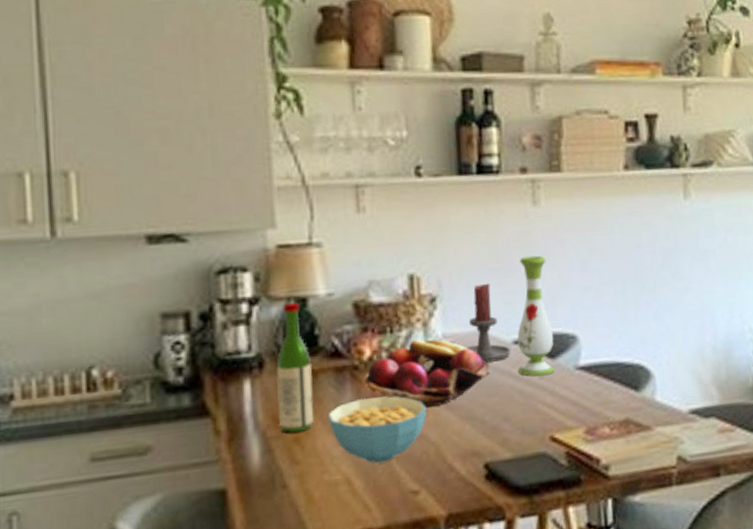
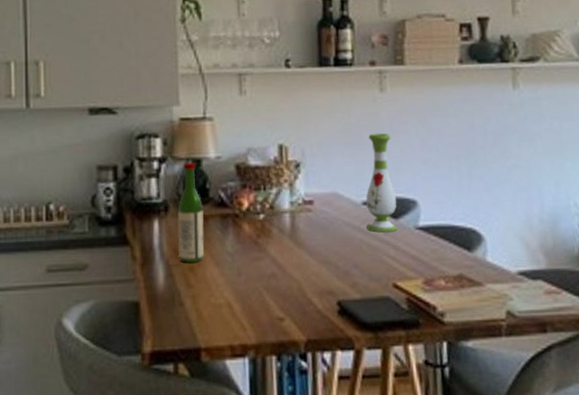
cereal bowl: present [329,396,427,463] -> none [215,240,292,292]
fruit basket: present [364,338,490,407] -> none [243,196,343,251]
candle holder: present [466,283,511,363] -> none [323,154,361,219]

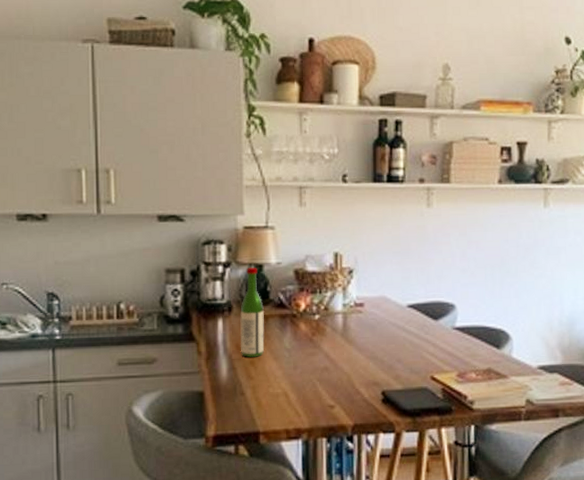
vase: present [366,133,398,233] -> none [410,244,437,332]

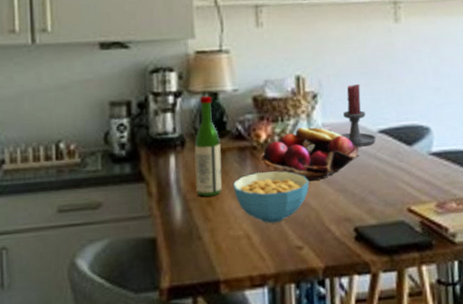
cereal bowl: none [274,338,343,383] -> present [233,171,310,223]
fruit basket: none [300,298,389,348] -> present [260,126,359,181]
candle holder: none [373,262,406,319] -> present [340,83,377,147]

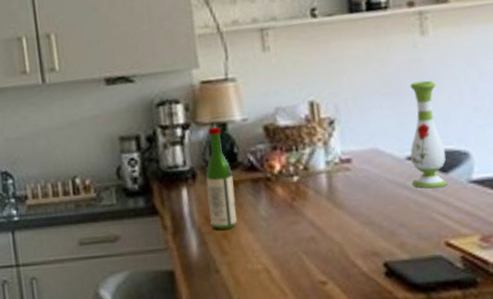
cereal bowl: present [233,171,310,223] -> none [248,203,331,257]
fruit basket: present [260,126,359,181] -> none [275,155,386,213]
candle holder: present [340,83,377,147] -> none [363,106,405,176]
vase: none [381,62,412,160] -> present [410,80,449,189]

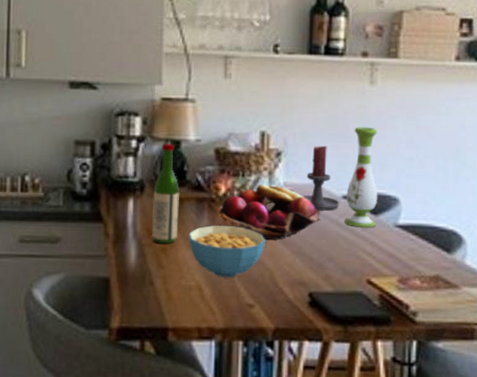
cereal bowl: none [248,203,331,257] -> present [189,226,266,277]
fruit basket: none [275,155,386,213] -> present [218,183,320,240]
candle holder: none [363,106,405,176] -> present [302,145,340,211]

